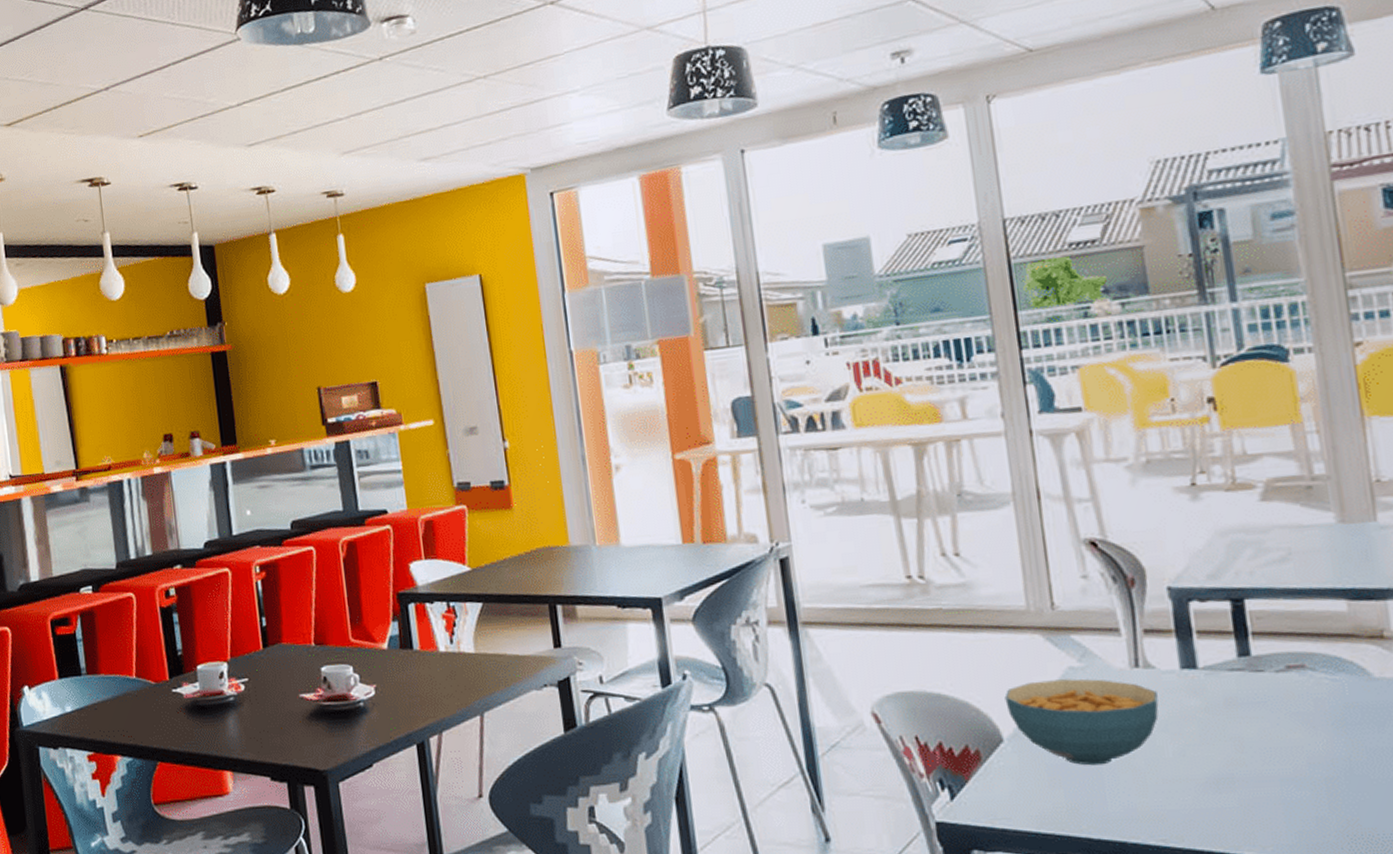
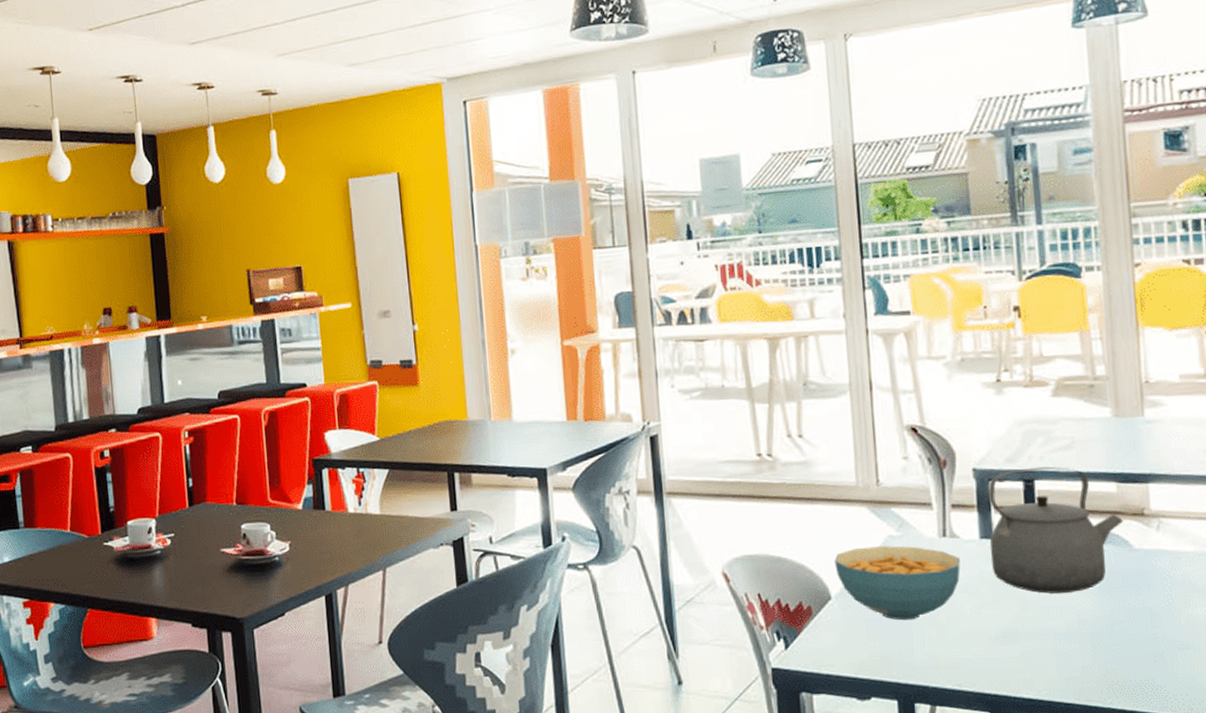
tea kettle: none [1188,582,1358,732] -> present [988,466,1123,594]

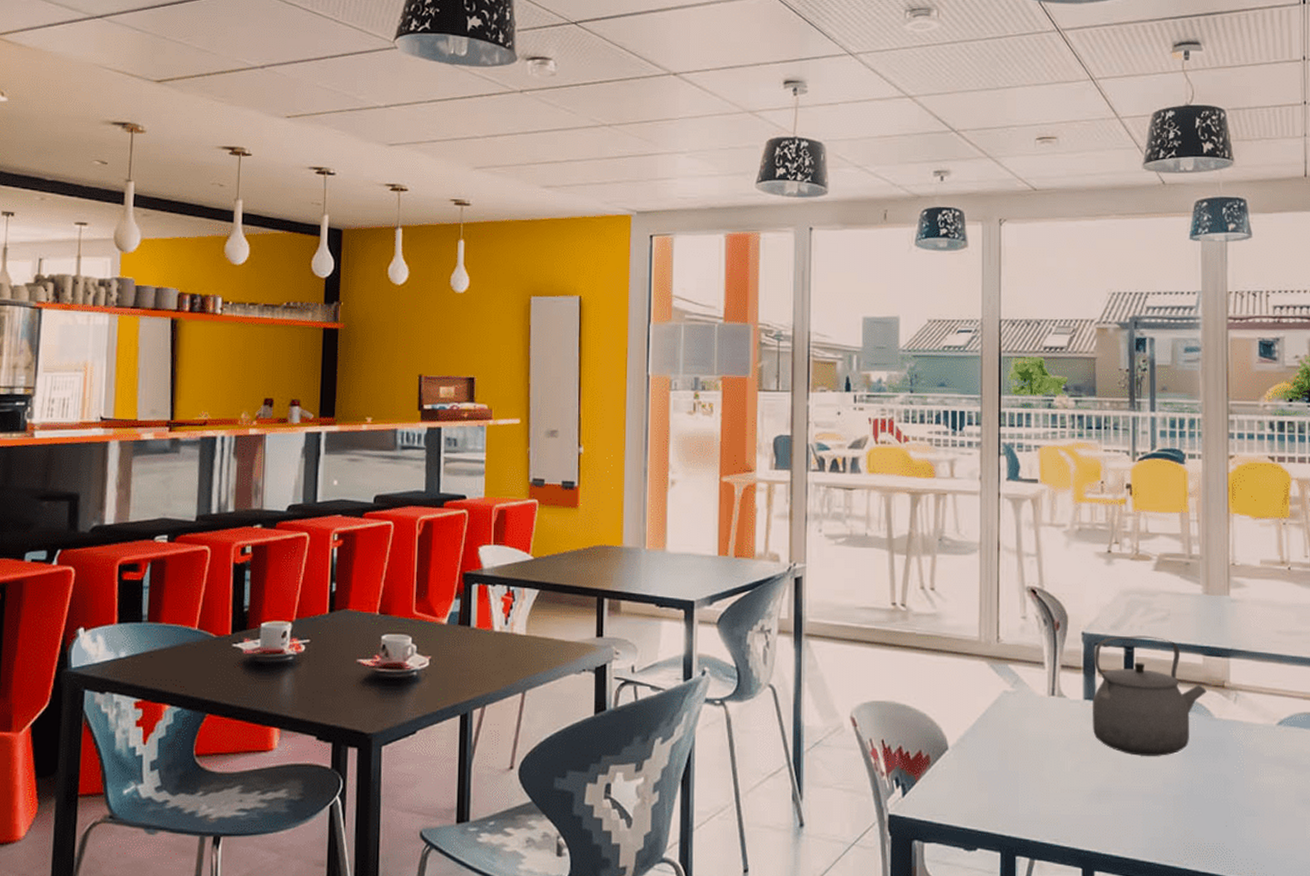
cereal bowl: present [834,546,960,621] -> none [954,700,1065,774]

